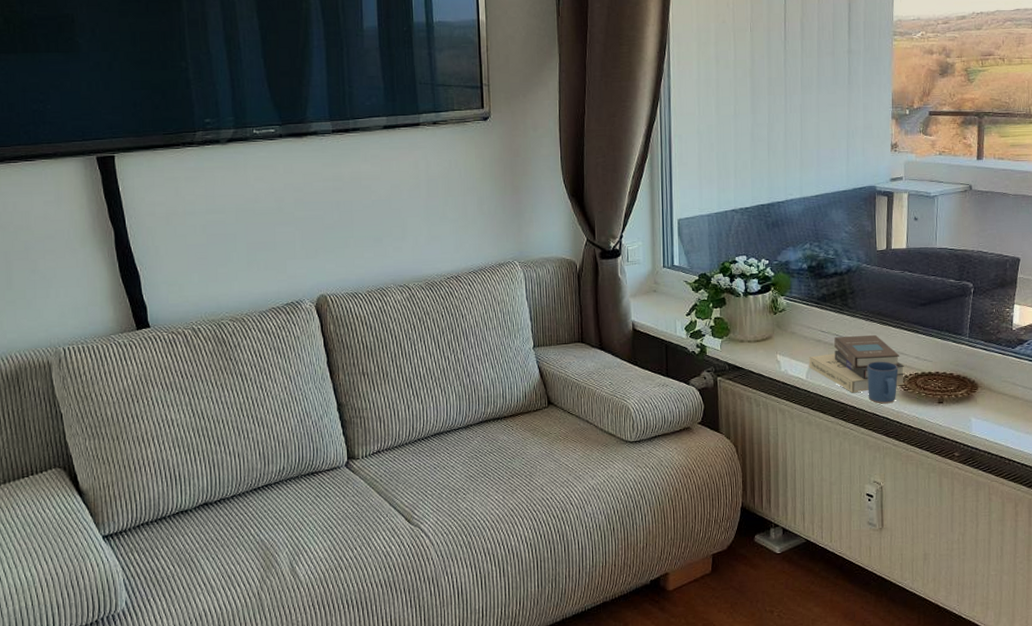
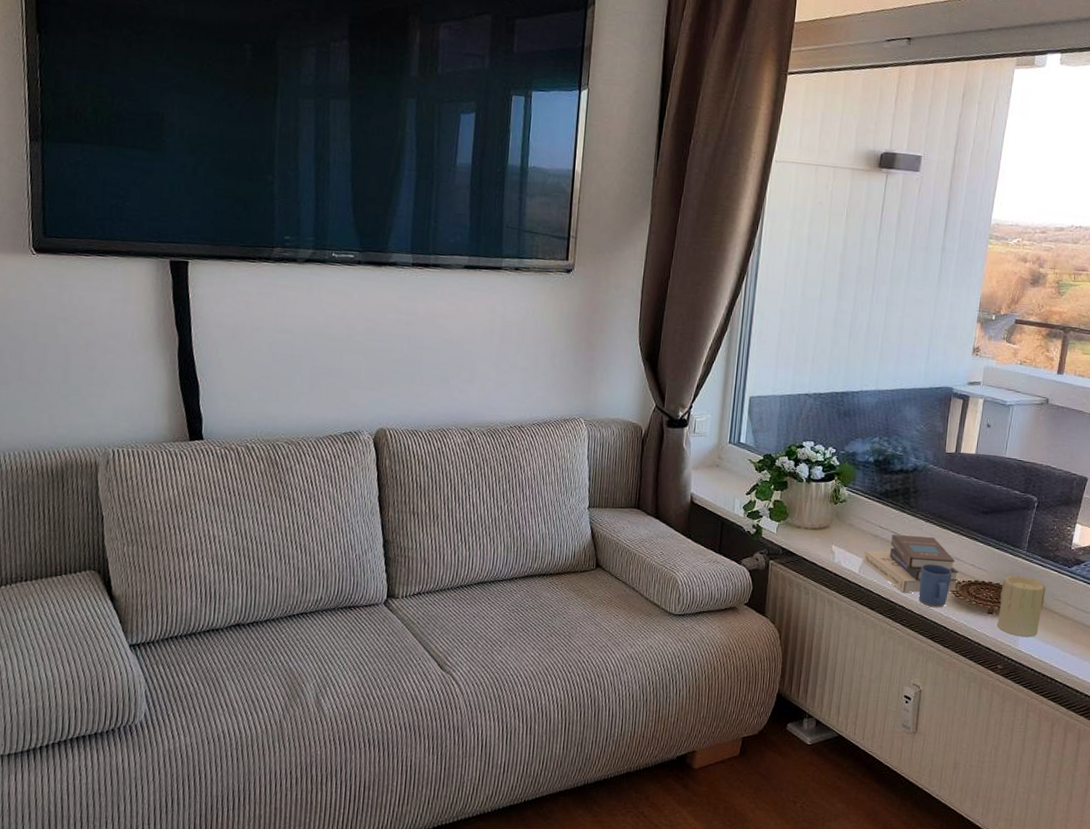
candle: none [948,362,993,423] -> present [997,575,1046,638]

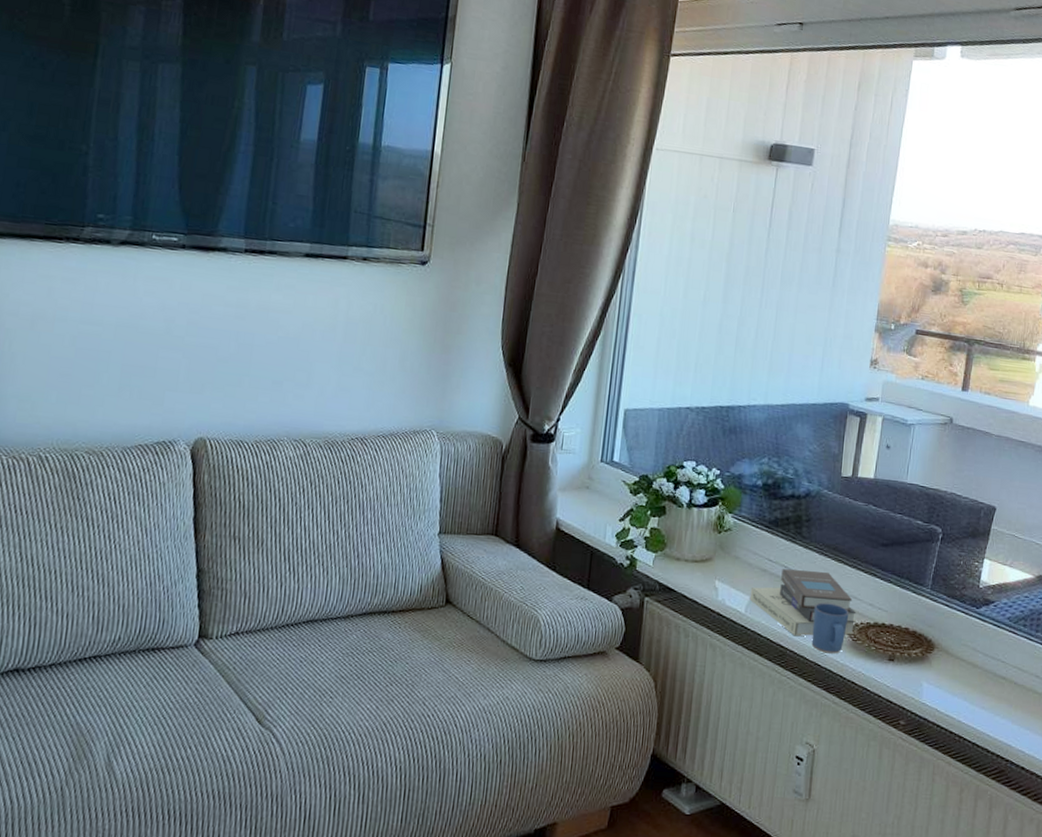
candle: present [997,575,1046,638] -> none [899,617,953,689]

